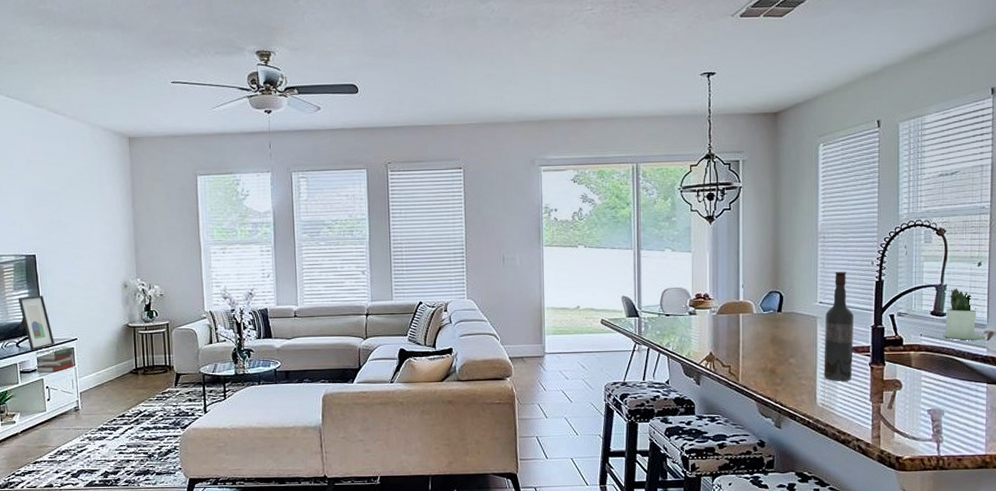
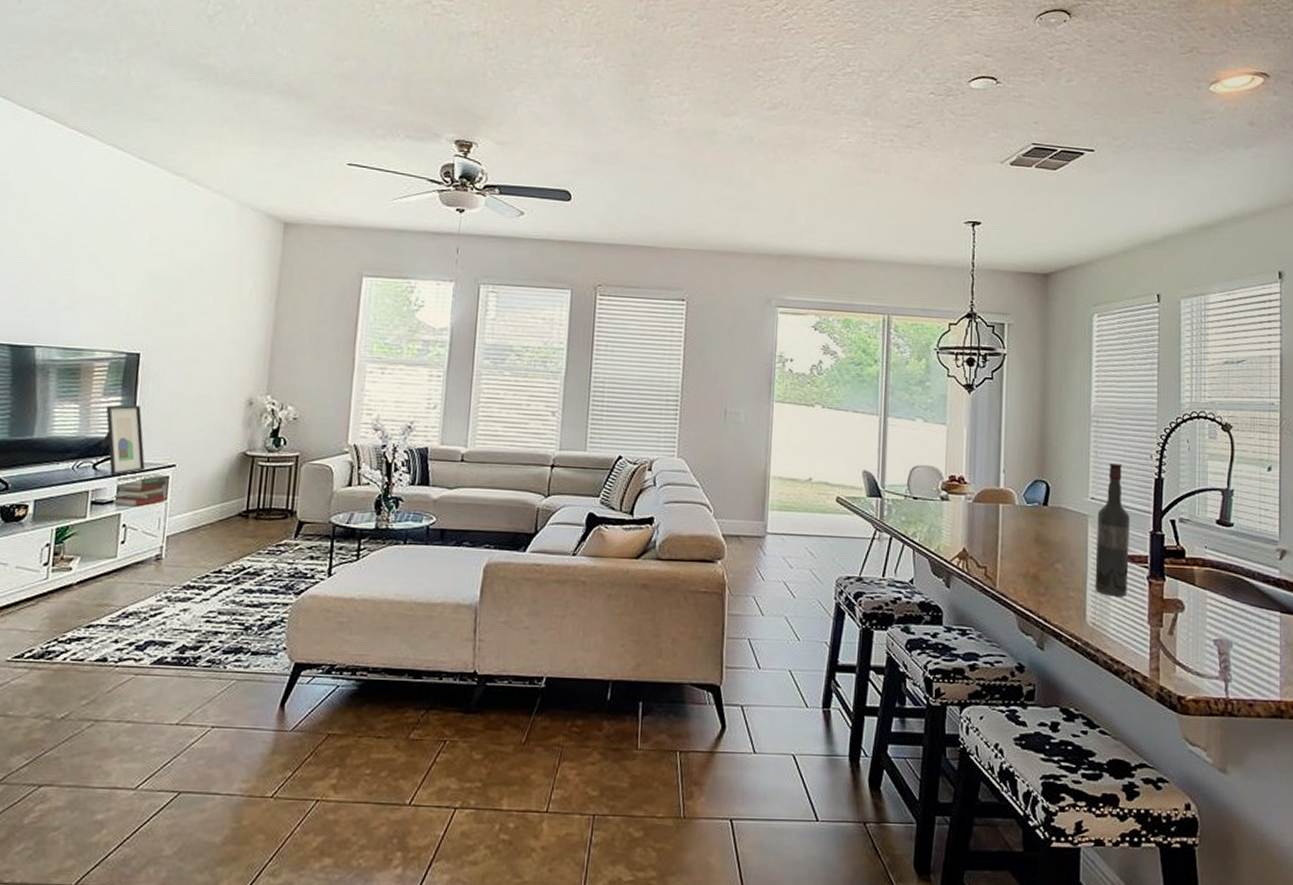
planter: present [941,287,987,340] -> none [1228,494,1279,559]

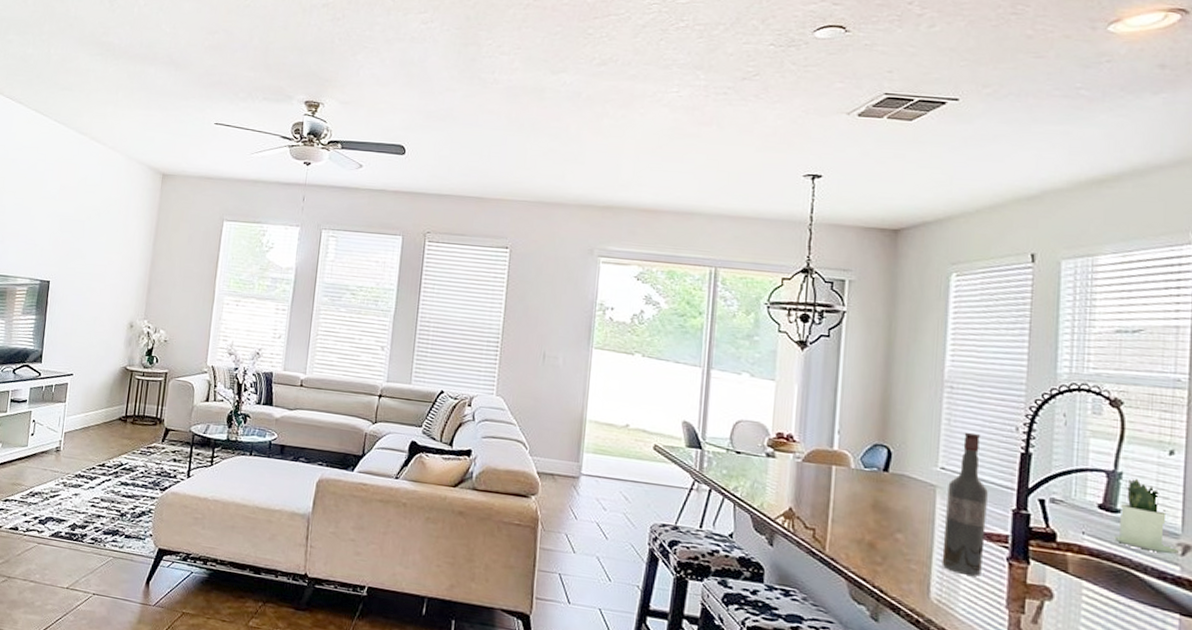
picture frame: present [100,405,145,475] -> none [19,322,51,380]
books: present [110,473,168,507] -> none [24,379,67,407]
planter: none [1228,494,1279,559] -> present [1113,478,1181,554]

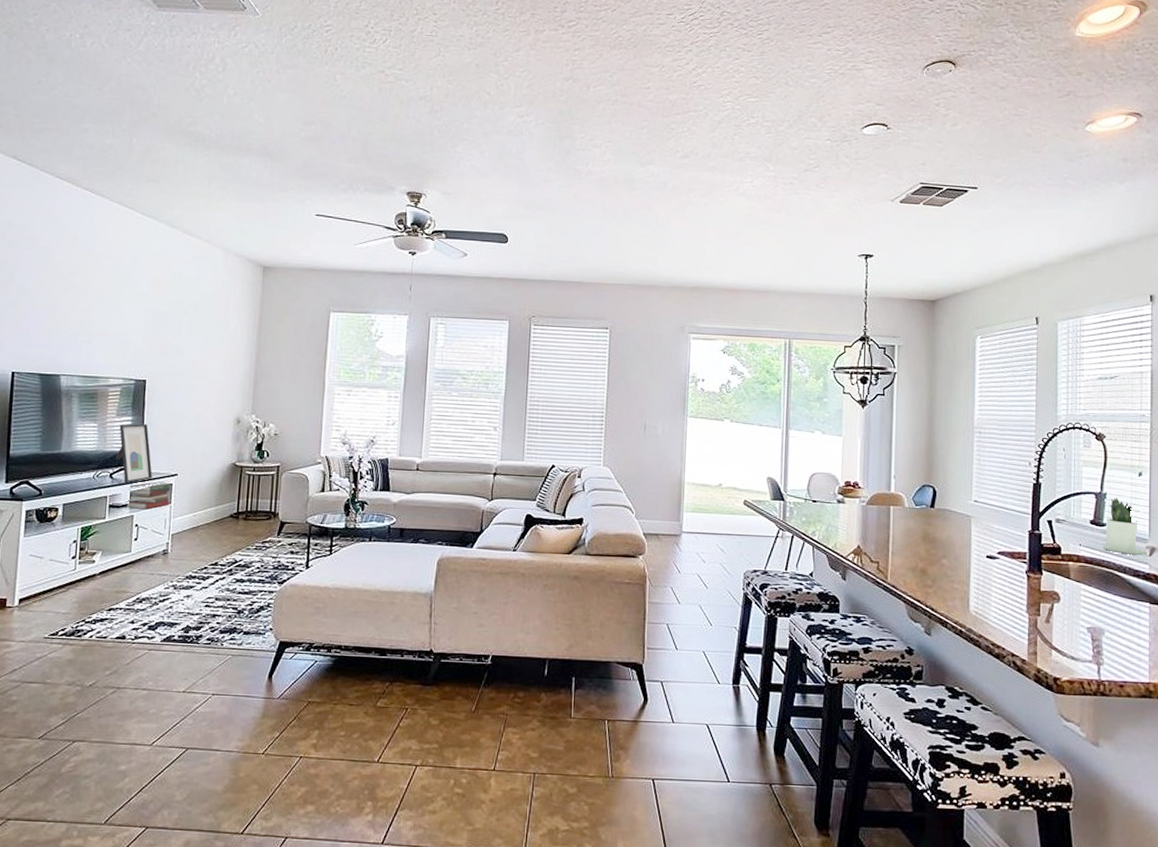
picture frame: none [19,322,51,380] -> present [115,423,153,483]
books: none [24,379,67,407] -> present [125,481,171,510]
wine bottle: present [941,432,988,576] -> none [977,469,1010,589]

